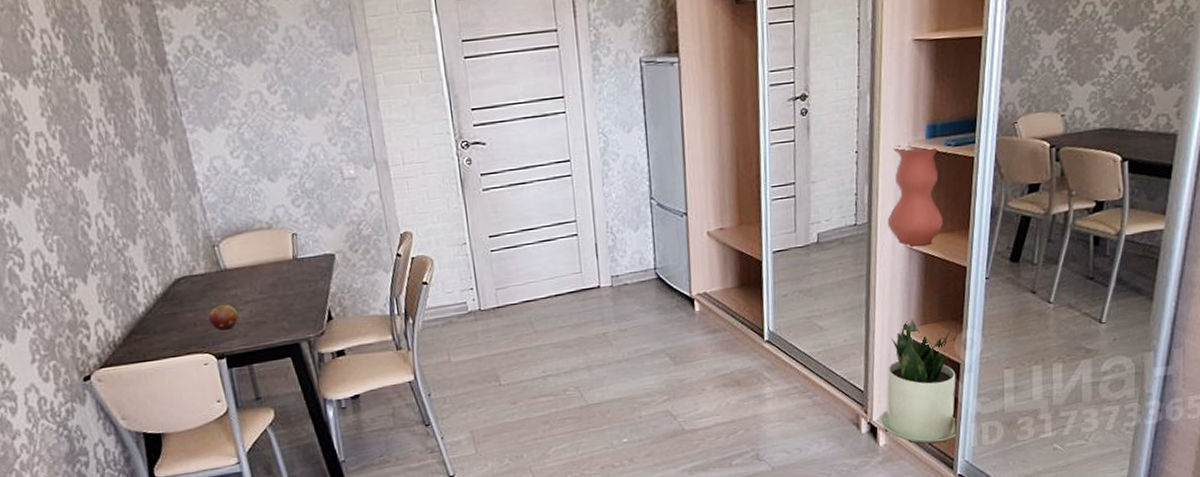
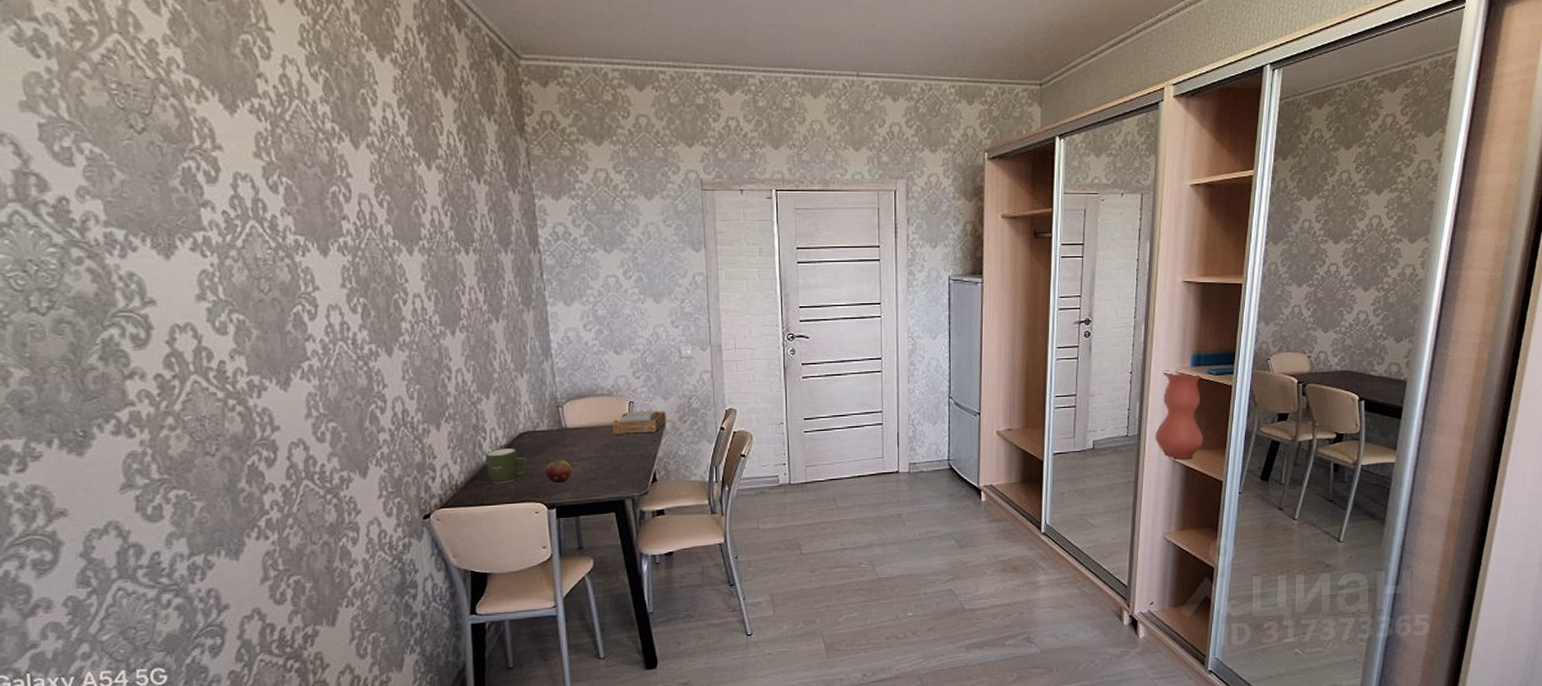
mug: none [140,296,191,338] -> present [485,448,529,485]
napkin holder: none [276,240,336,272] -> present [613,410,666,434]
planter: present [879,318,958,444] -> none [1140,523,1213,640]

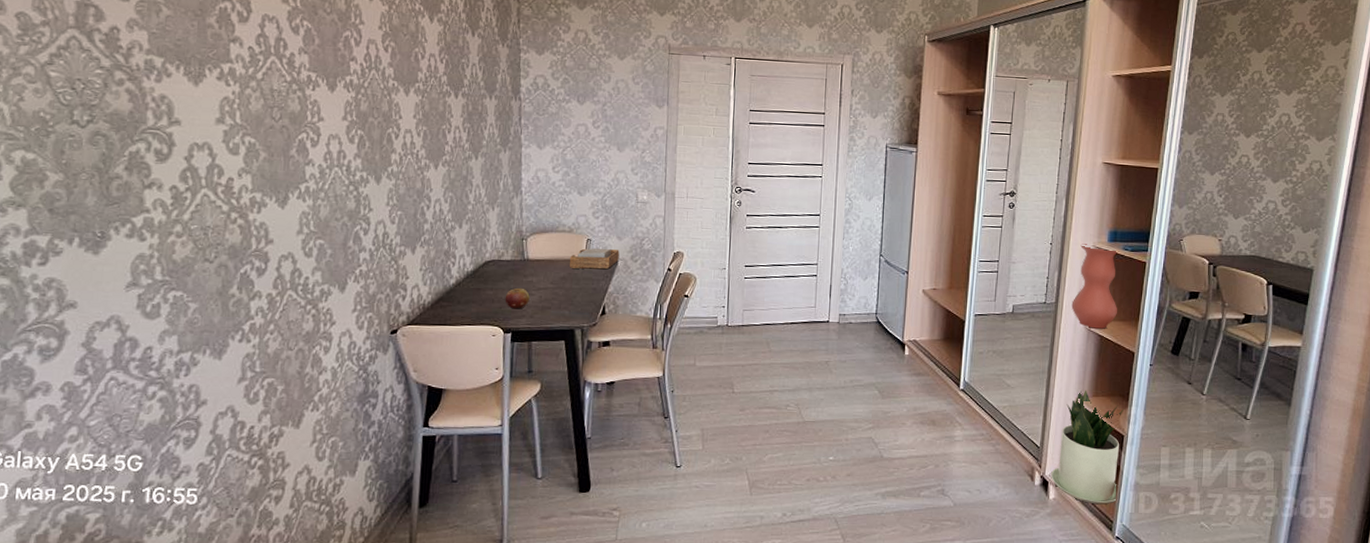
mug: present [485,448,529,485] -> none [452,274,491,307]
planter: none [1140,523,1213,640] -> present [1051,390,1124,505]

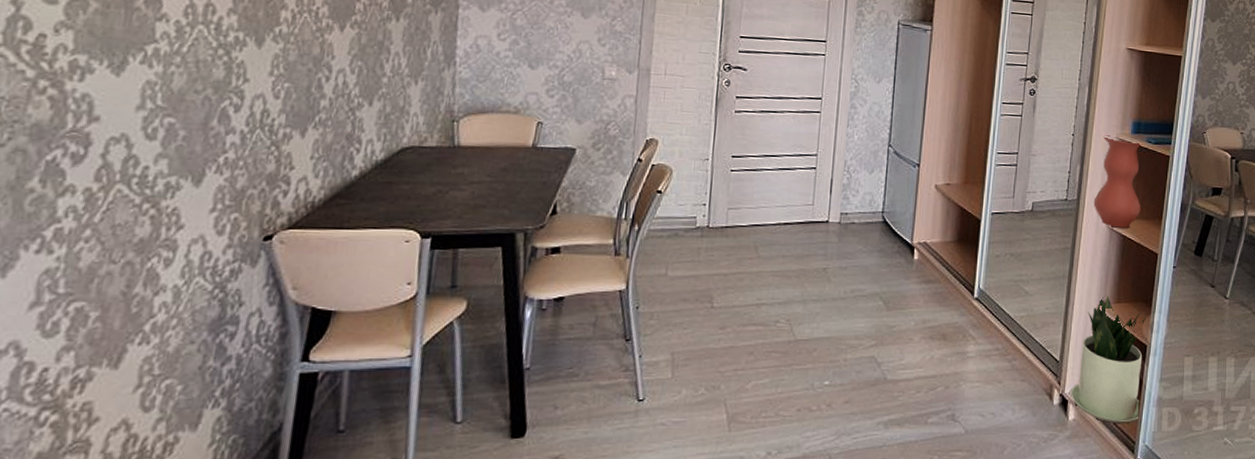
fruit: present [505,287,530,309] -> none [425,181,459,208]
napkin holder: present [570,248,620,270] -> none [513,133,578,160]

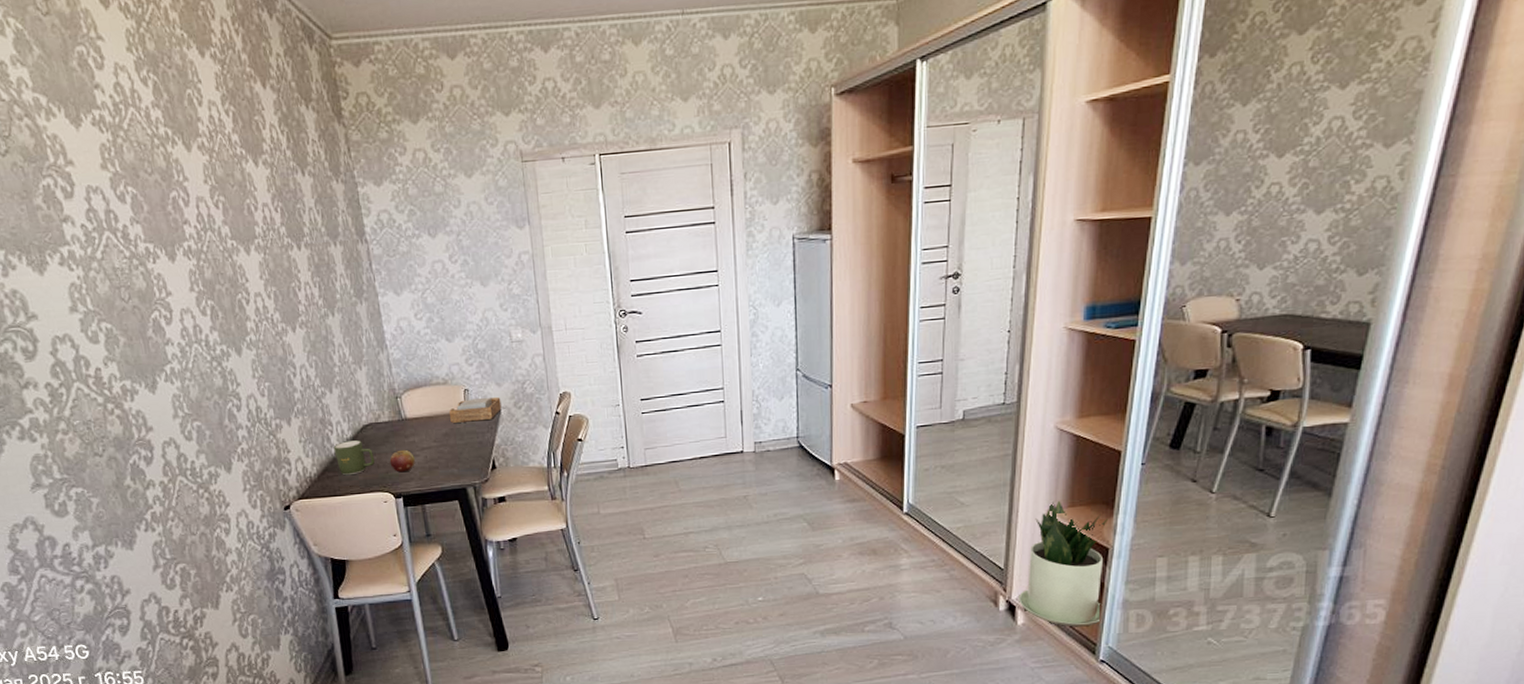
mug: none [354,164,407,206] -> present [333,440,375,476]
fruit: none [425,181,459,208] -> present [389,449,415,473]
napkin holder: none [513,133,578,160] -> present [449,397,502,423]
vase: present [1095,135,1143,228] -> none [1039,326,1099,428]

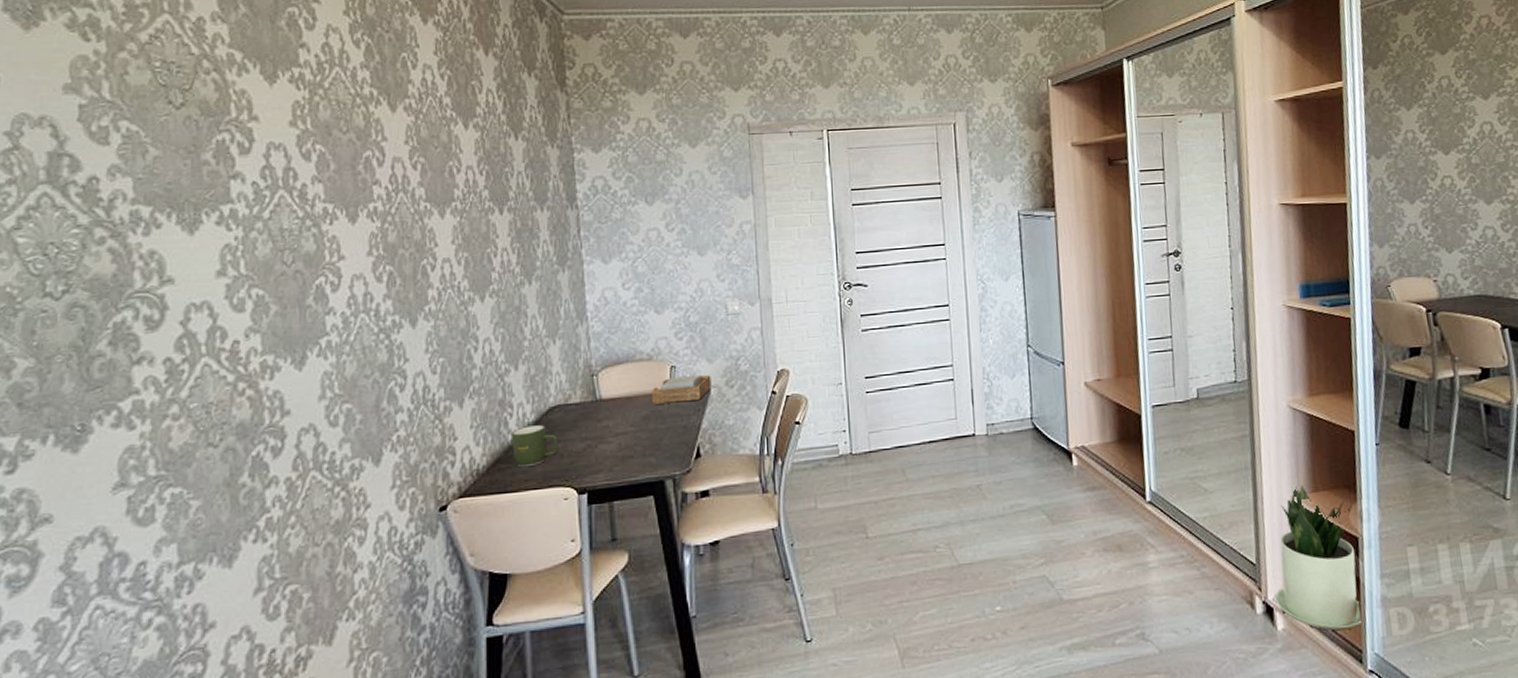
fruit: present [389,449,415,473] -> none [576,435,606,463]

